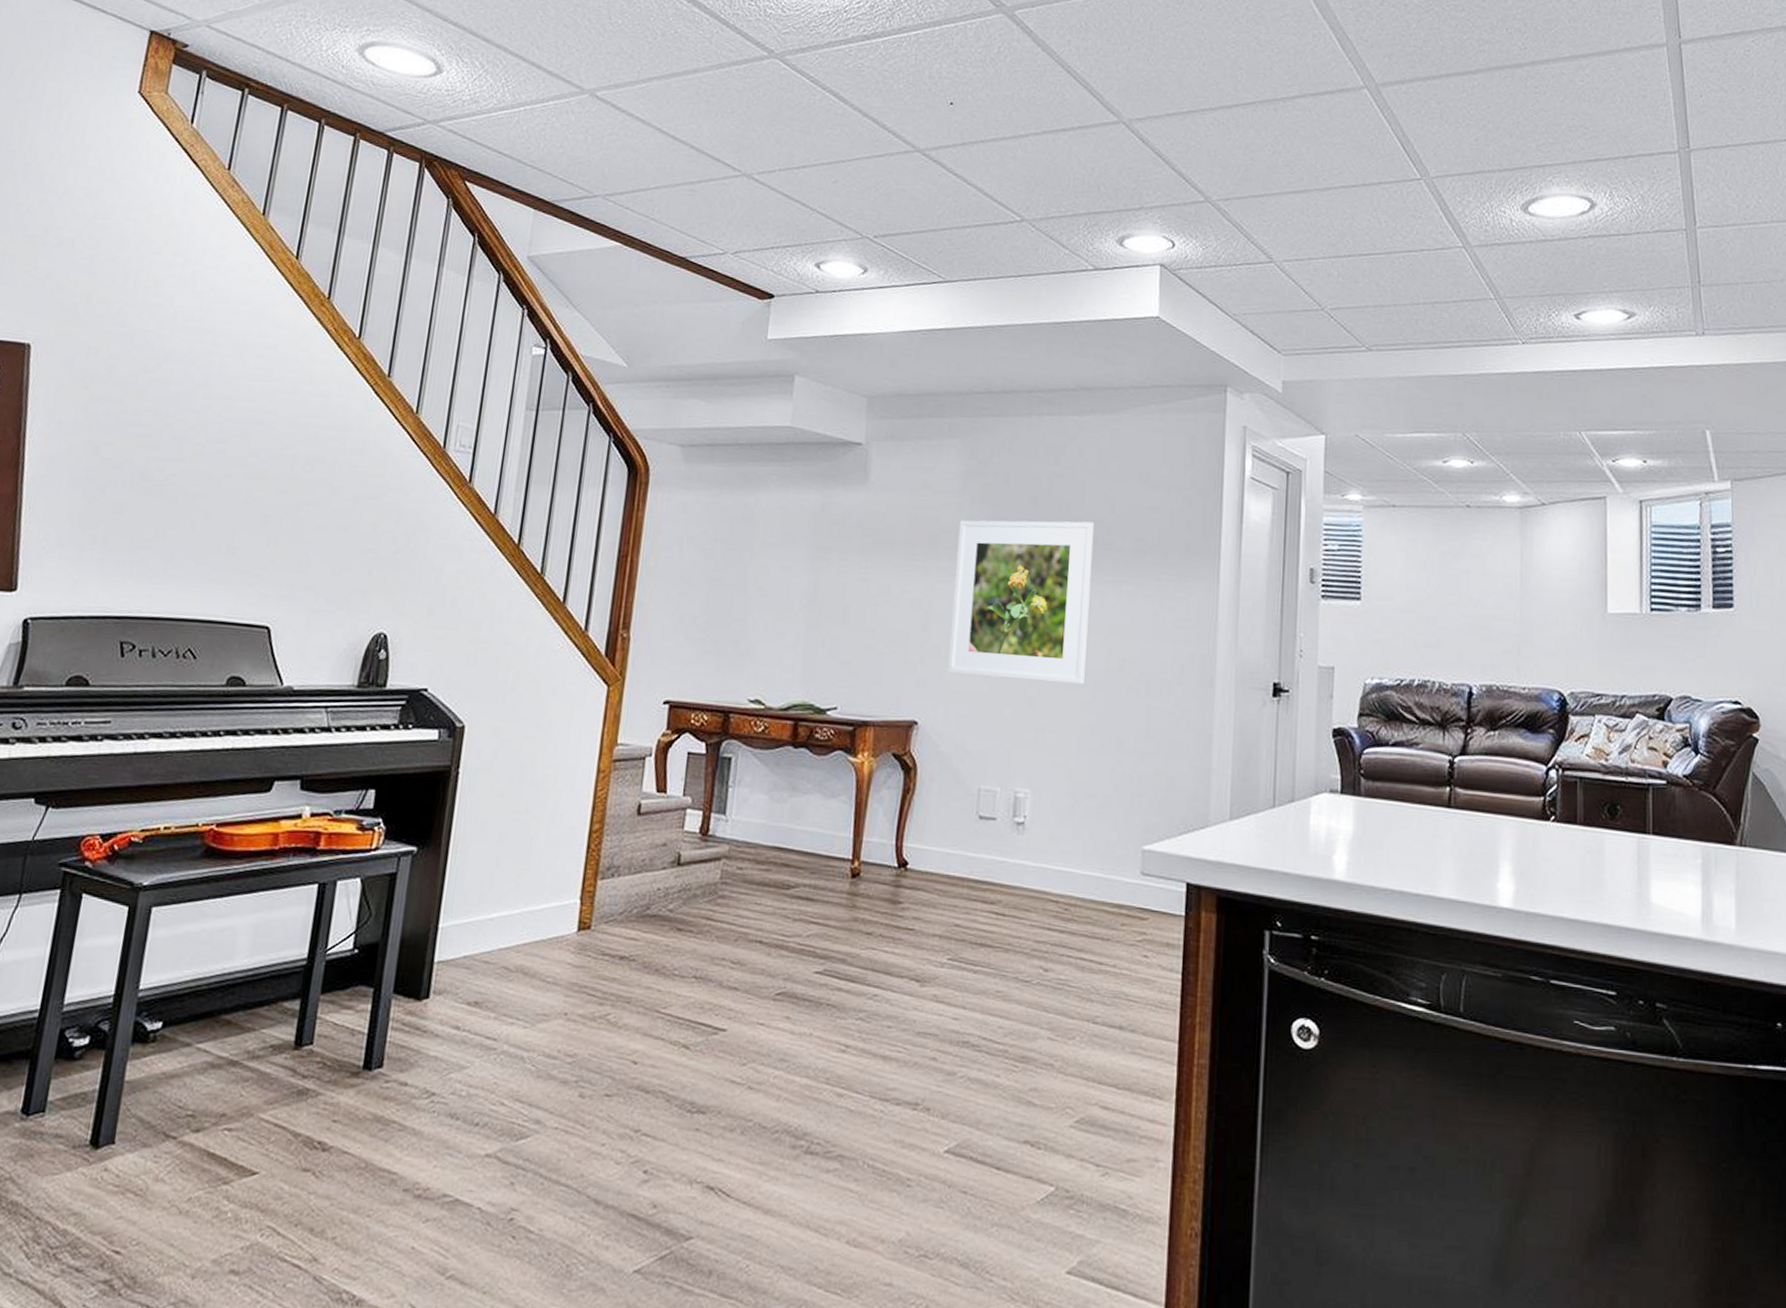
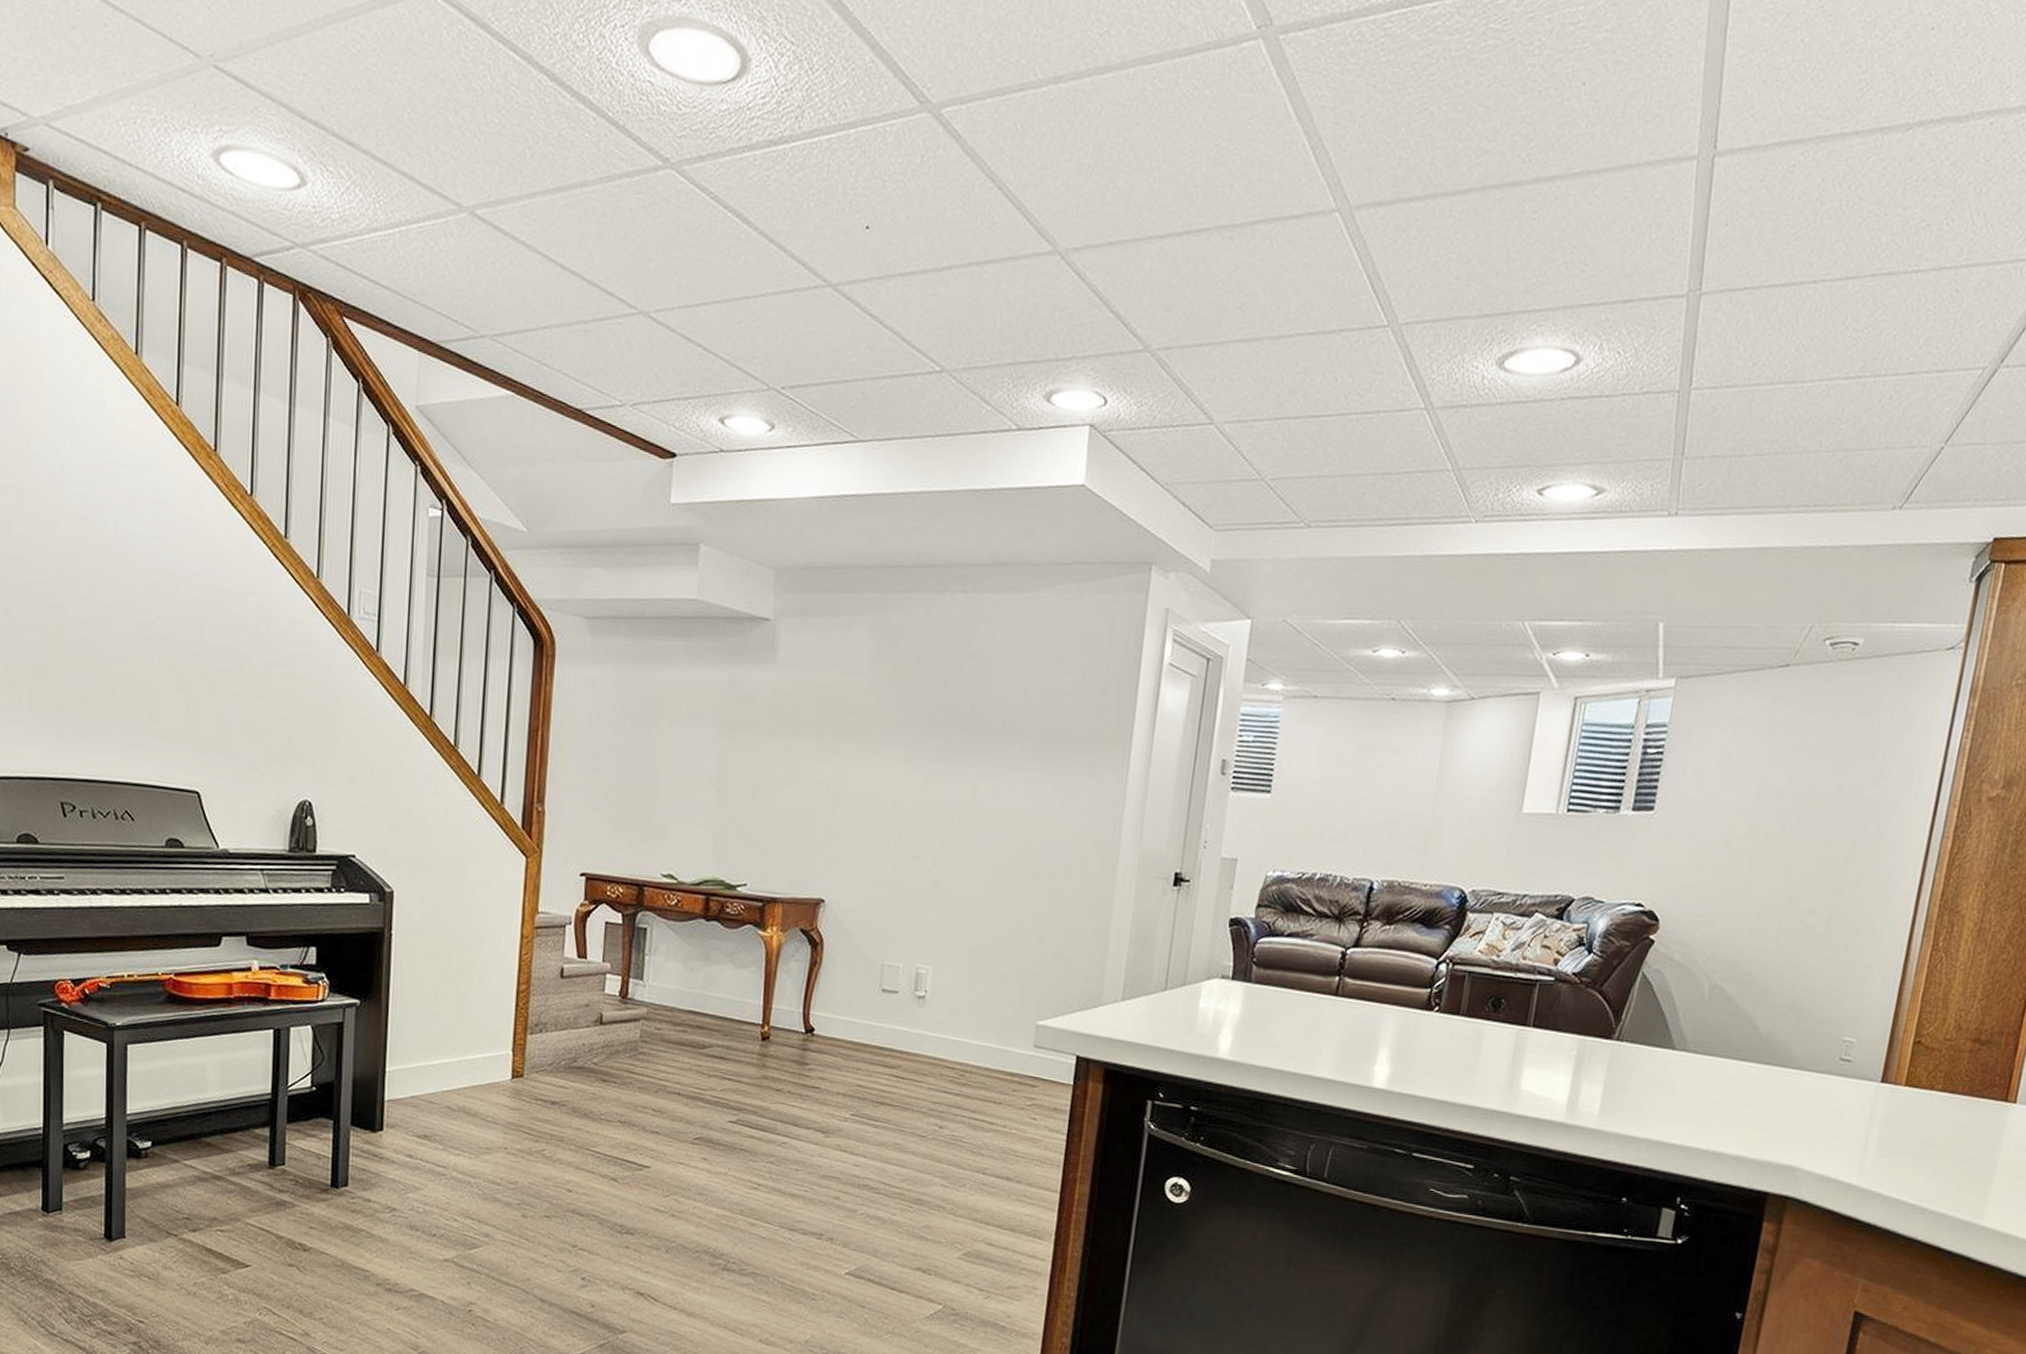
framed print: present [947,520,1095,685] -> none [853,701,1006,870]

